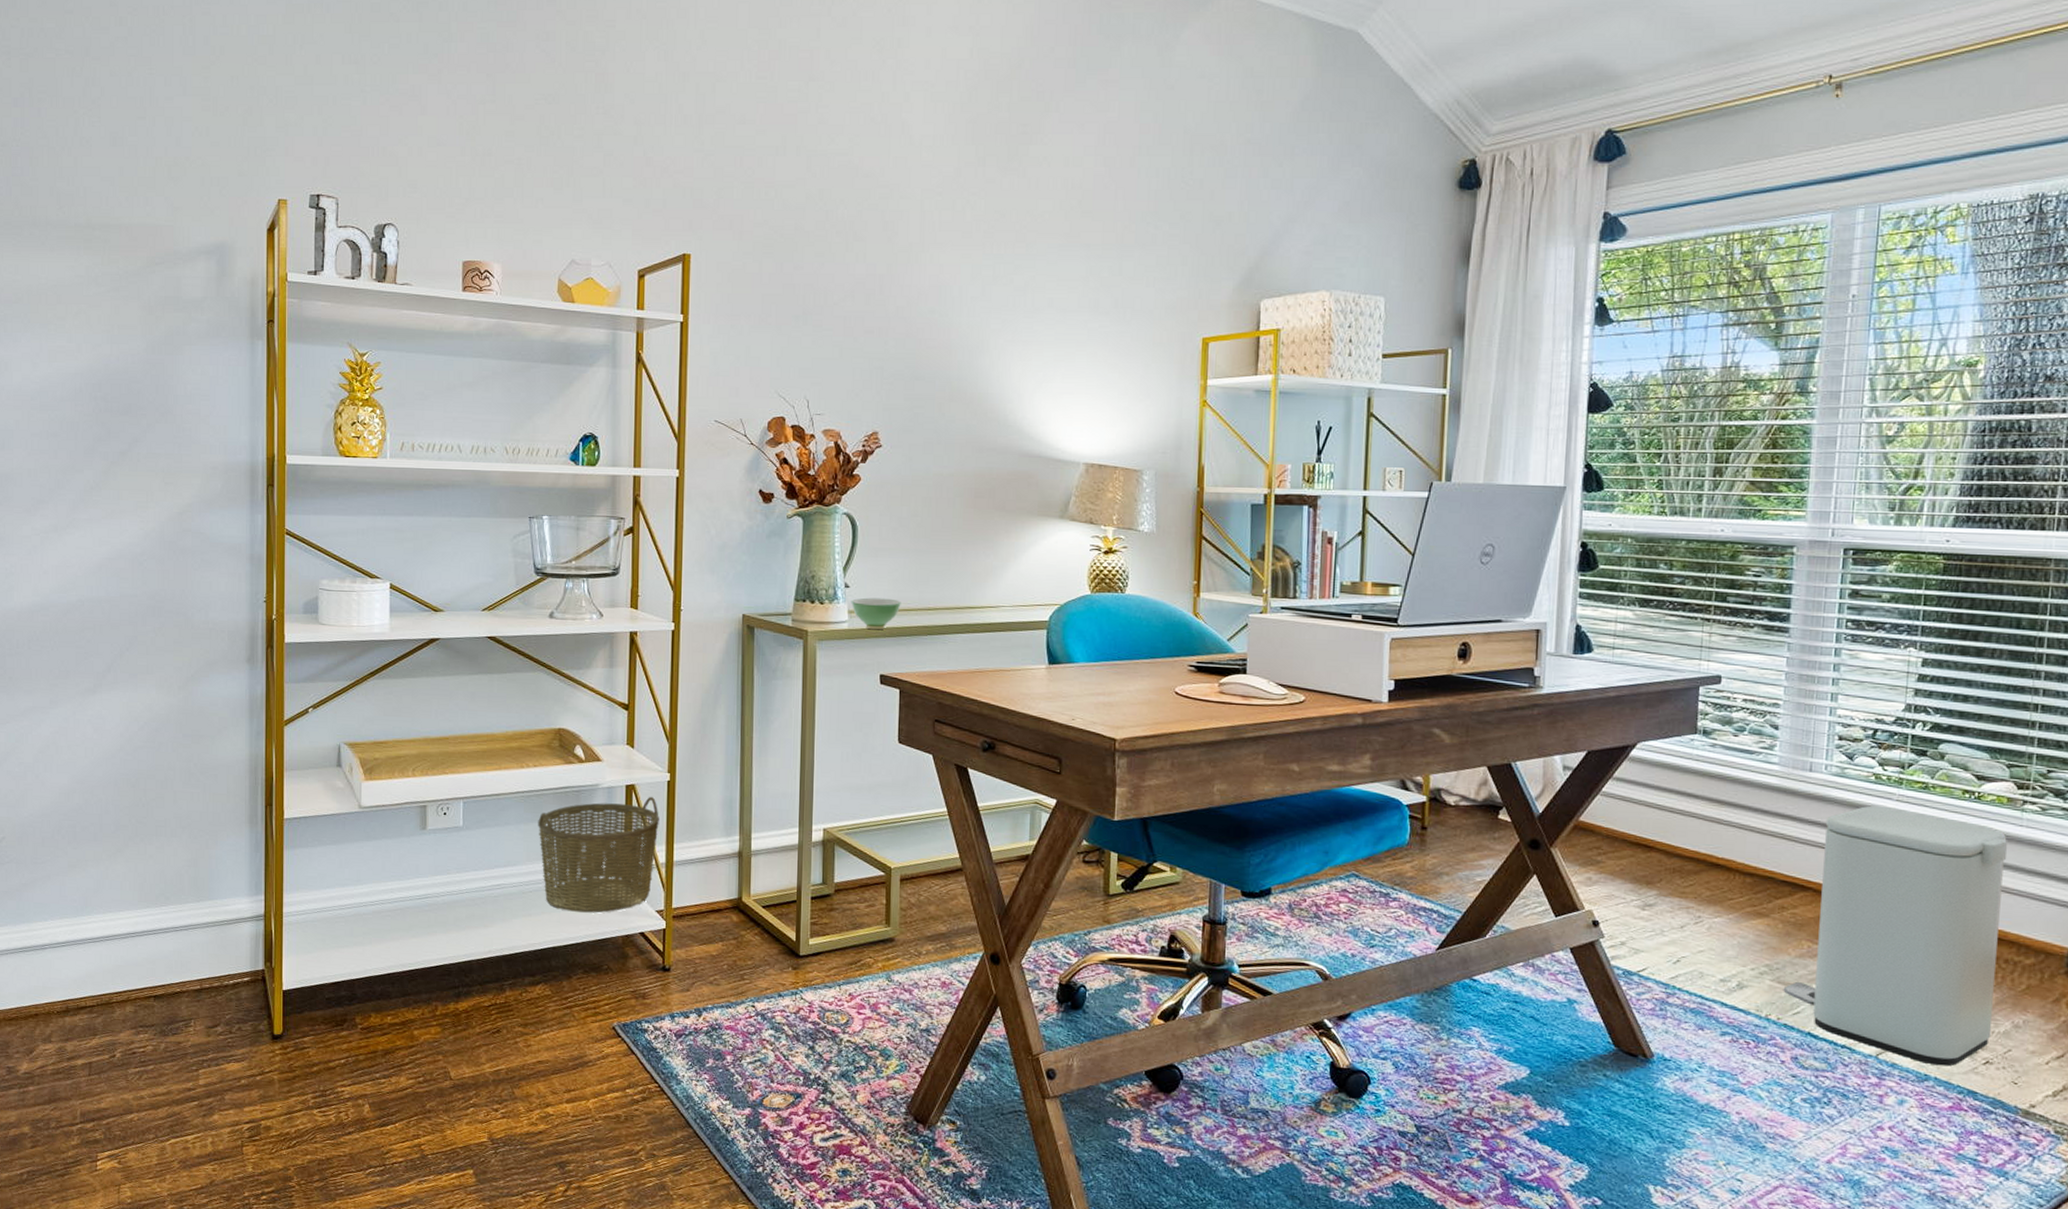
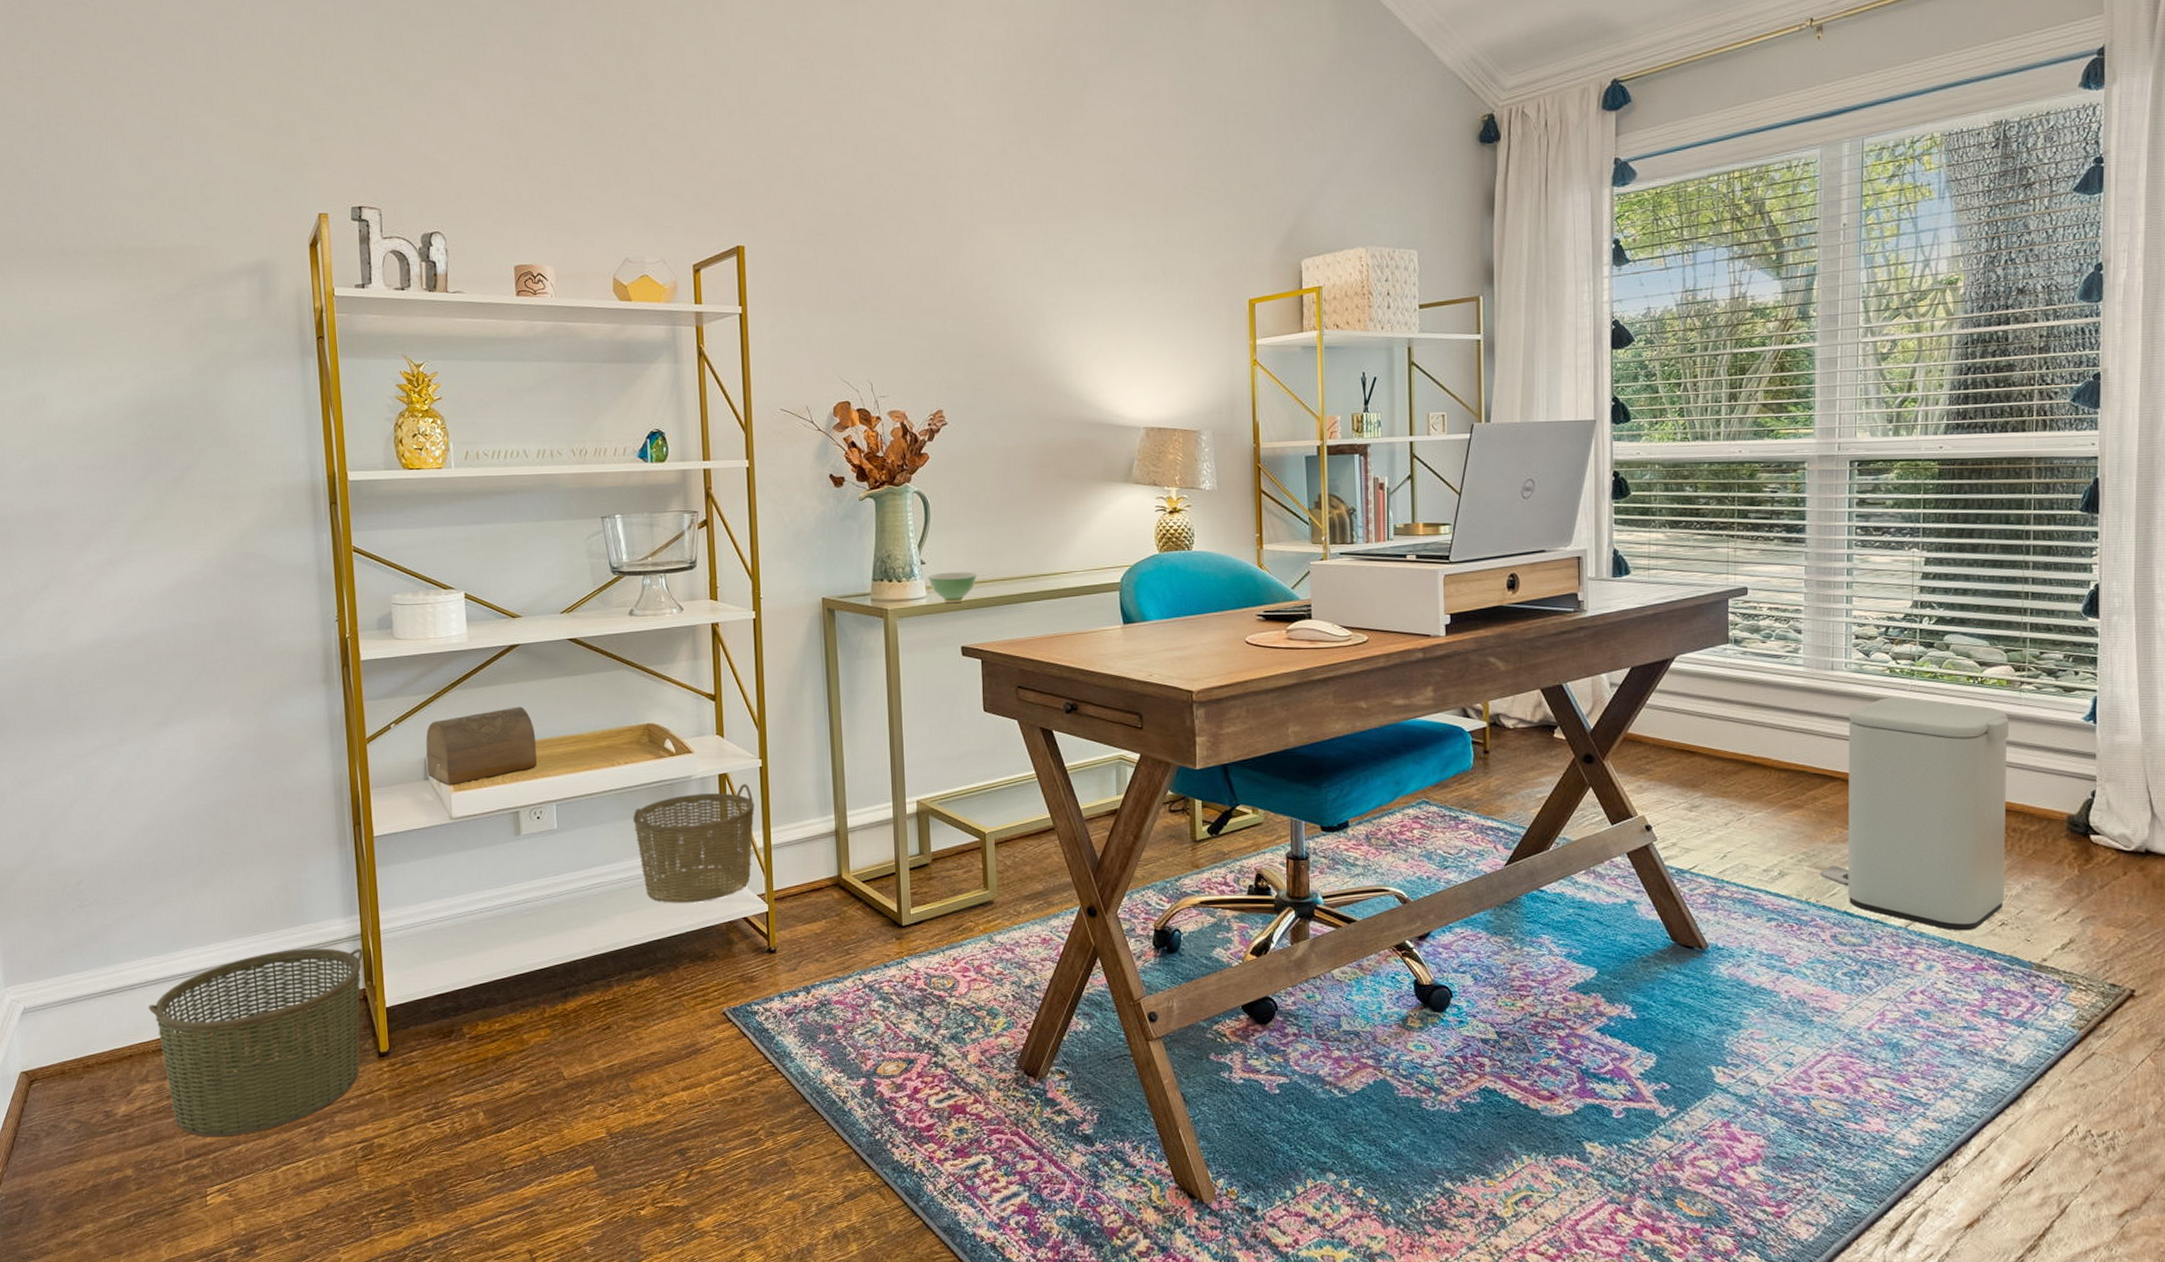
basket: none [56,924,265,1104] -> present [148,948,363,1137]
decorative box: none [340,700,449,775] -> present [425,706,537,786]

